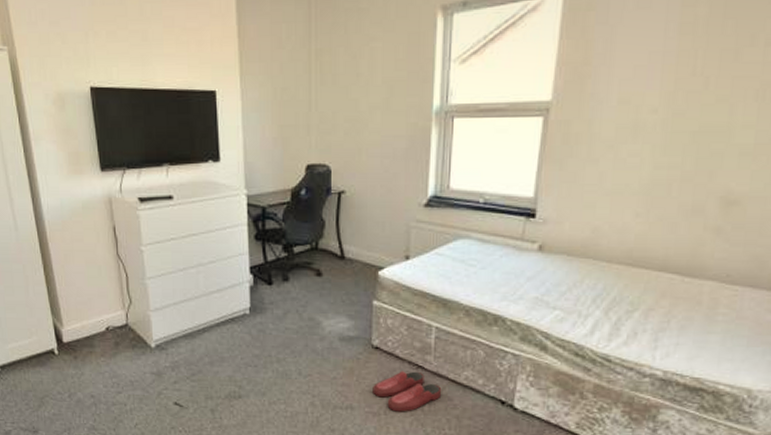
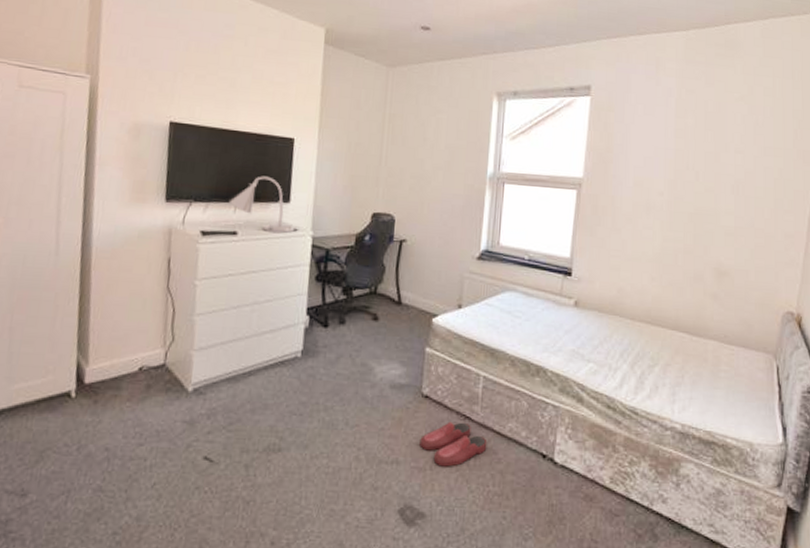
table lamp: none [157,135,231,195] -> present [226,176,298,234]

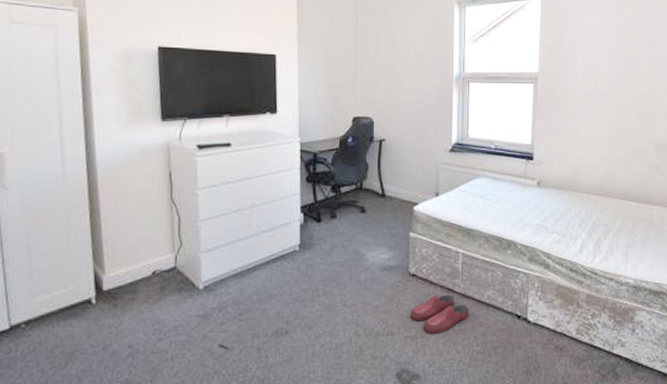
table lamp: present [226,176,298,234] -> none [217,91,286,142]

